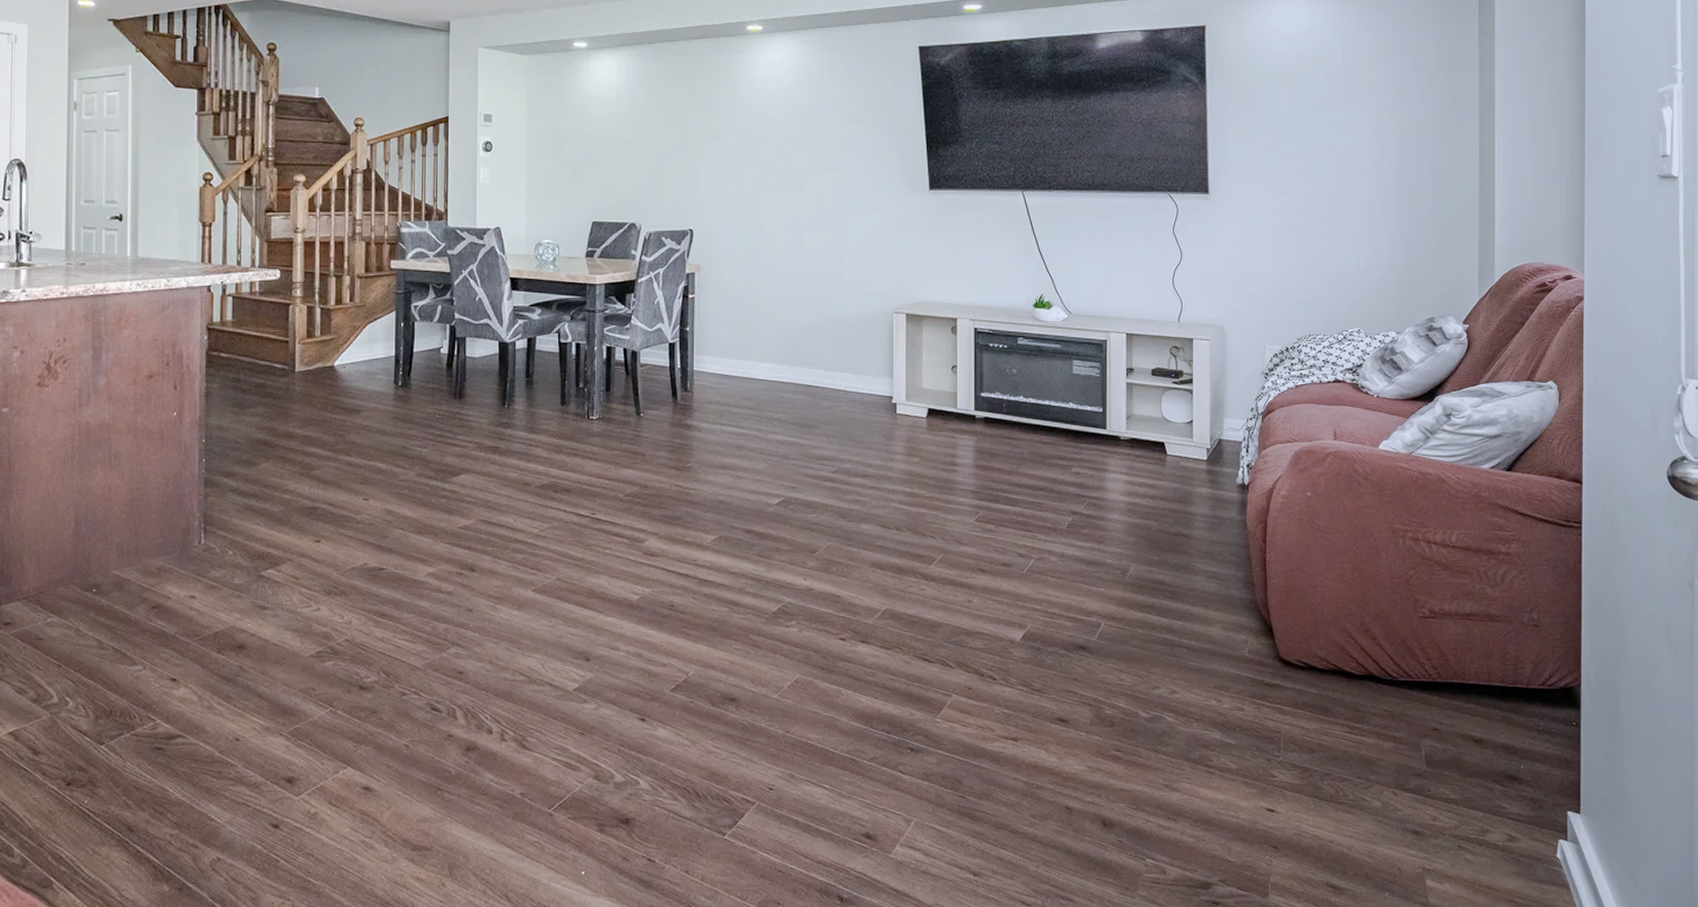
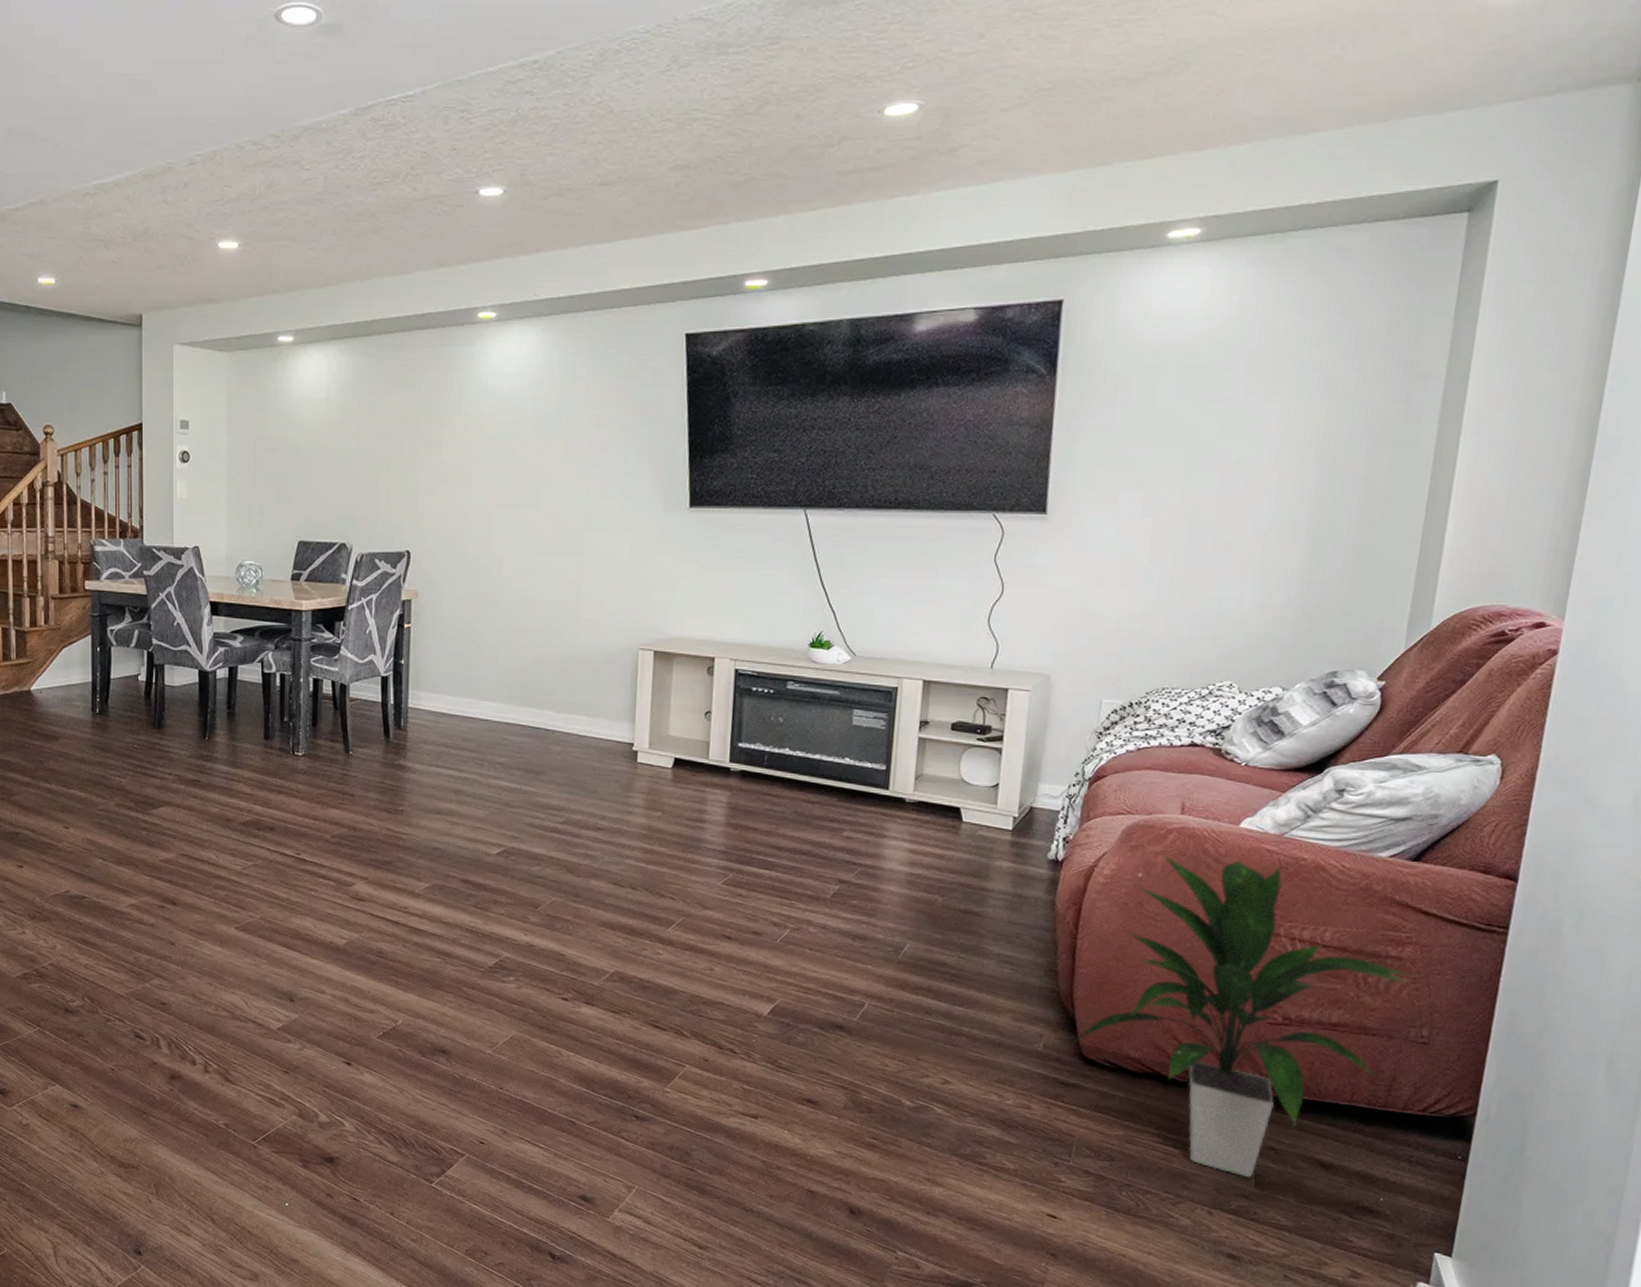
indoor plant: none [1271,475,1519,758] -> present [1071,854,1413,1178]

